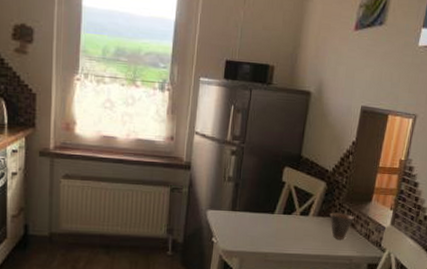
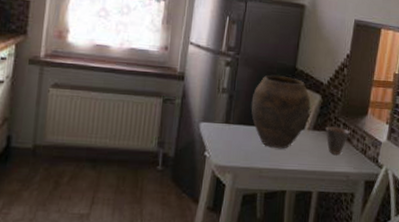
vase: none [256,163,316,235] -> present [251,75,311,149]

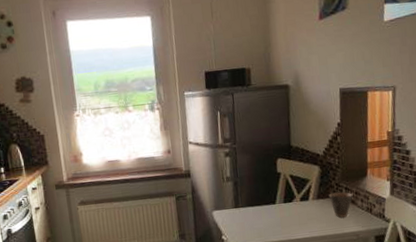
vase: present [251,75,311,149] -> none [255,155,312,222]

